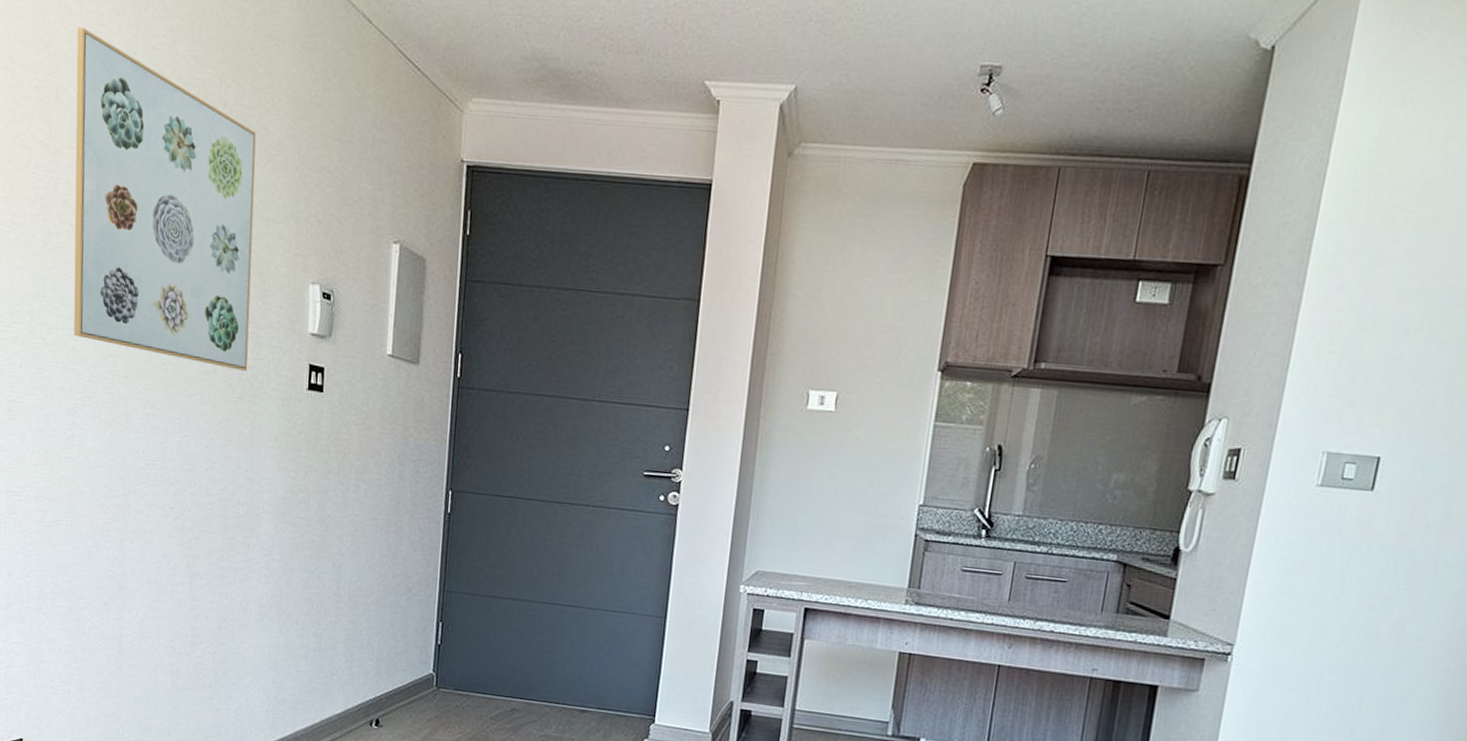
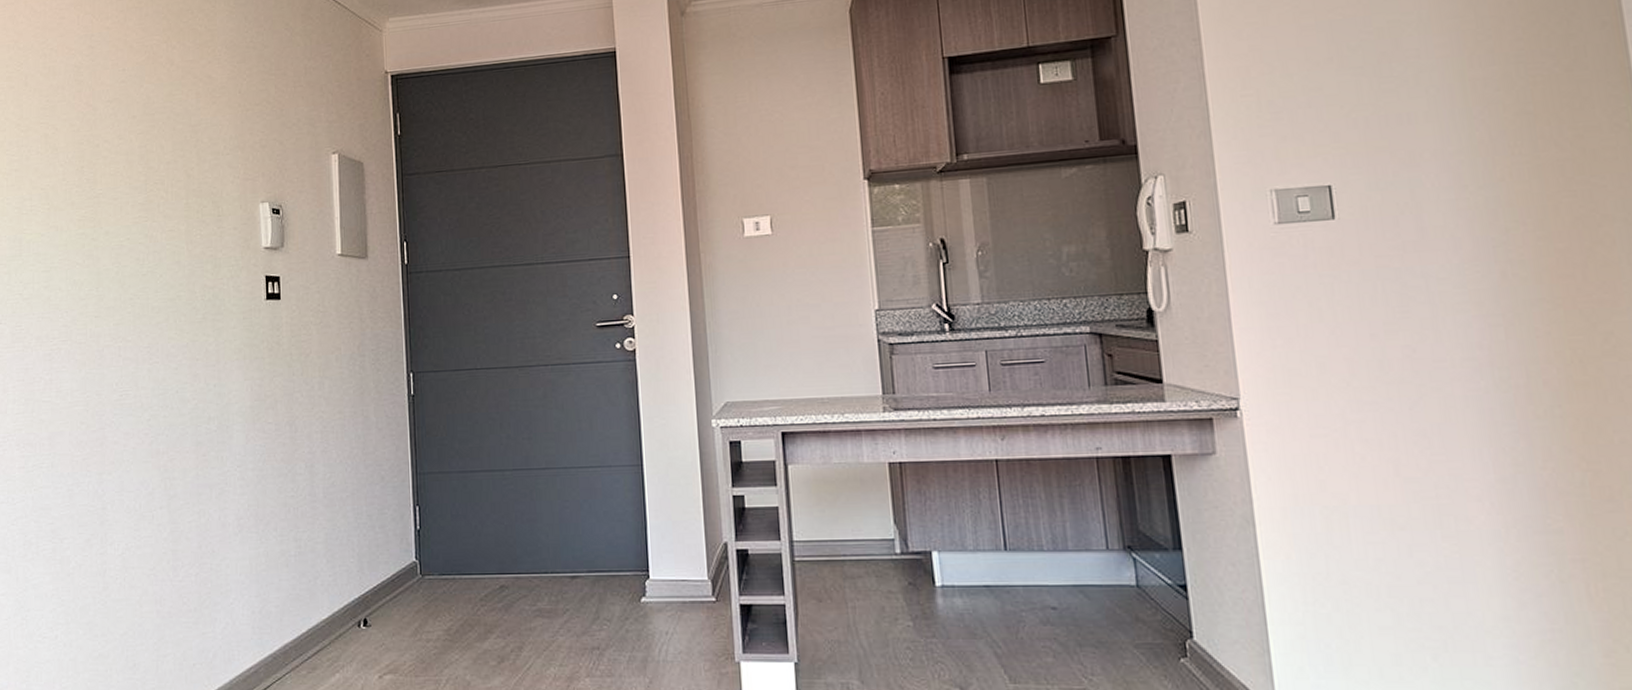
wall art: present [74,27,256,371] -> none [42,22,209,293]

